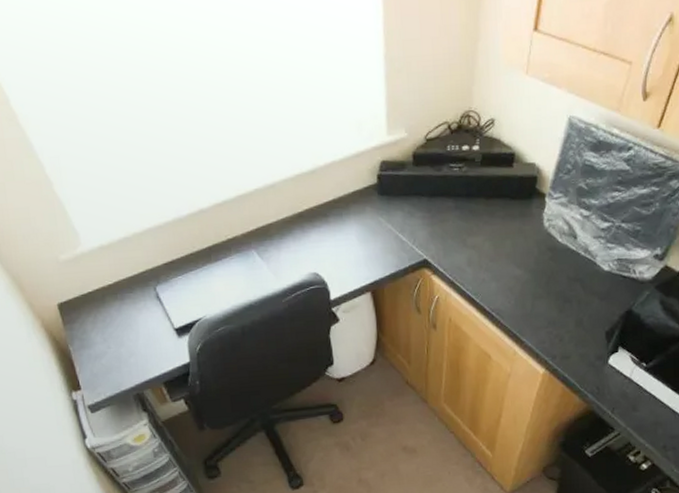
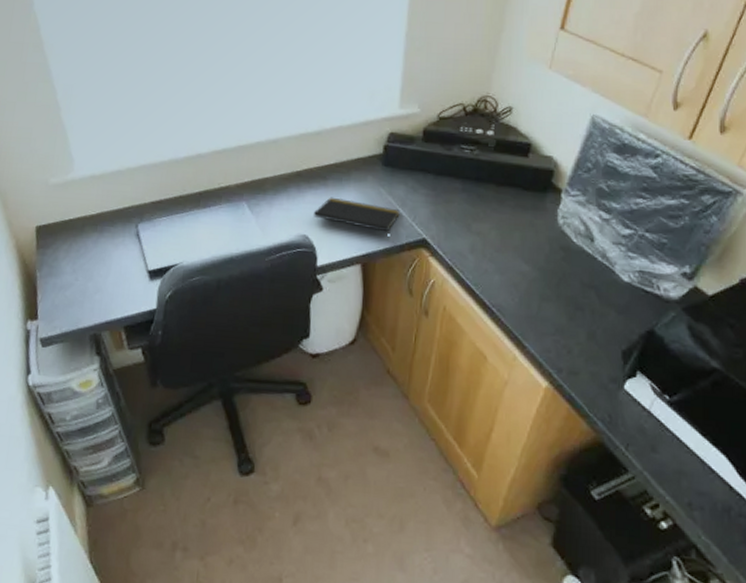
notepad: none [321,232,400,265] -> present [314,197,400,239]

